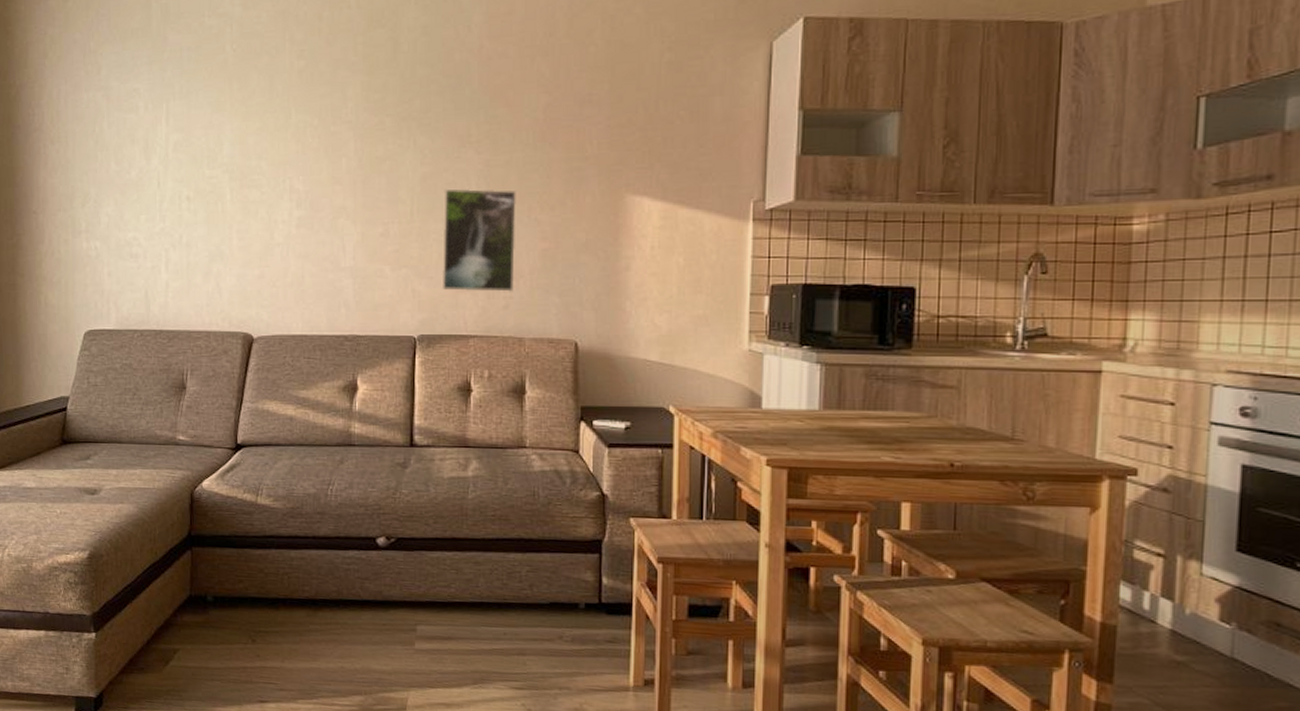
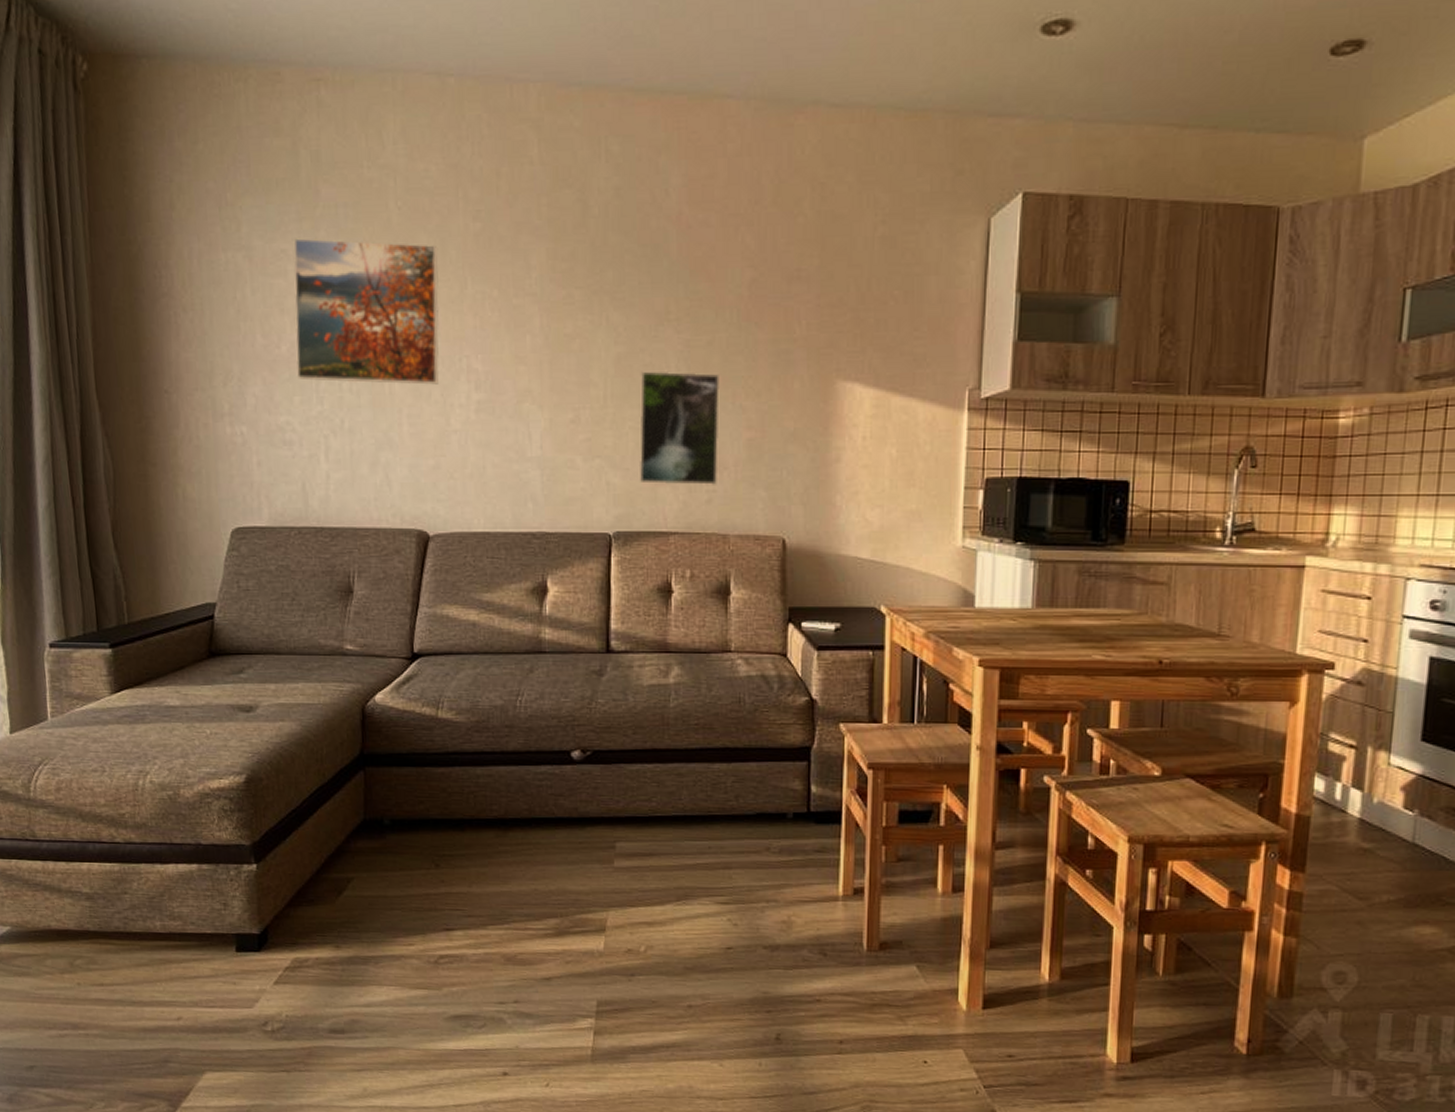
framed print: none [143,78,267,204] -> present [293,238,439,385]

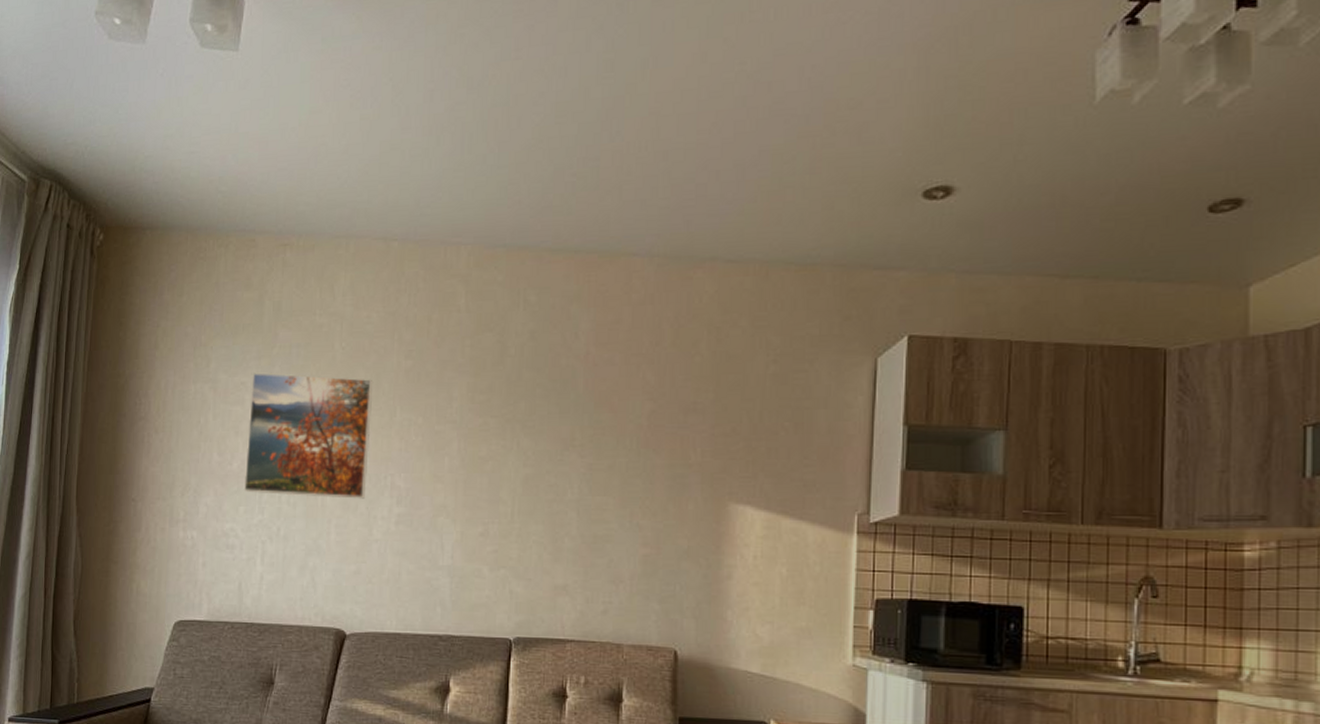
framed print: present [638,370,721,485] -> none [540,491,620,597]

